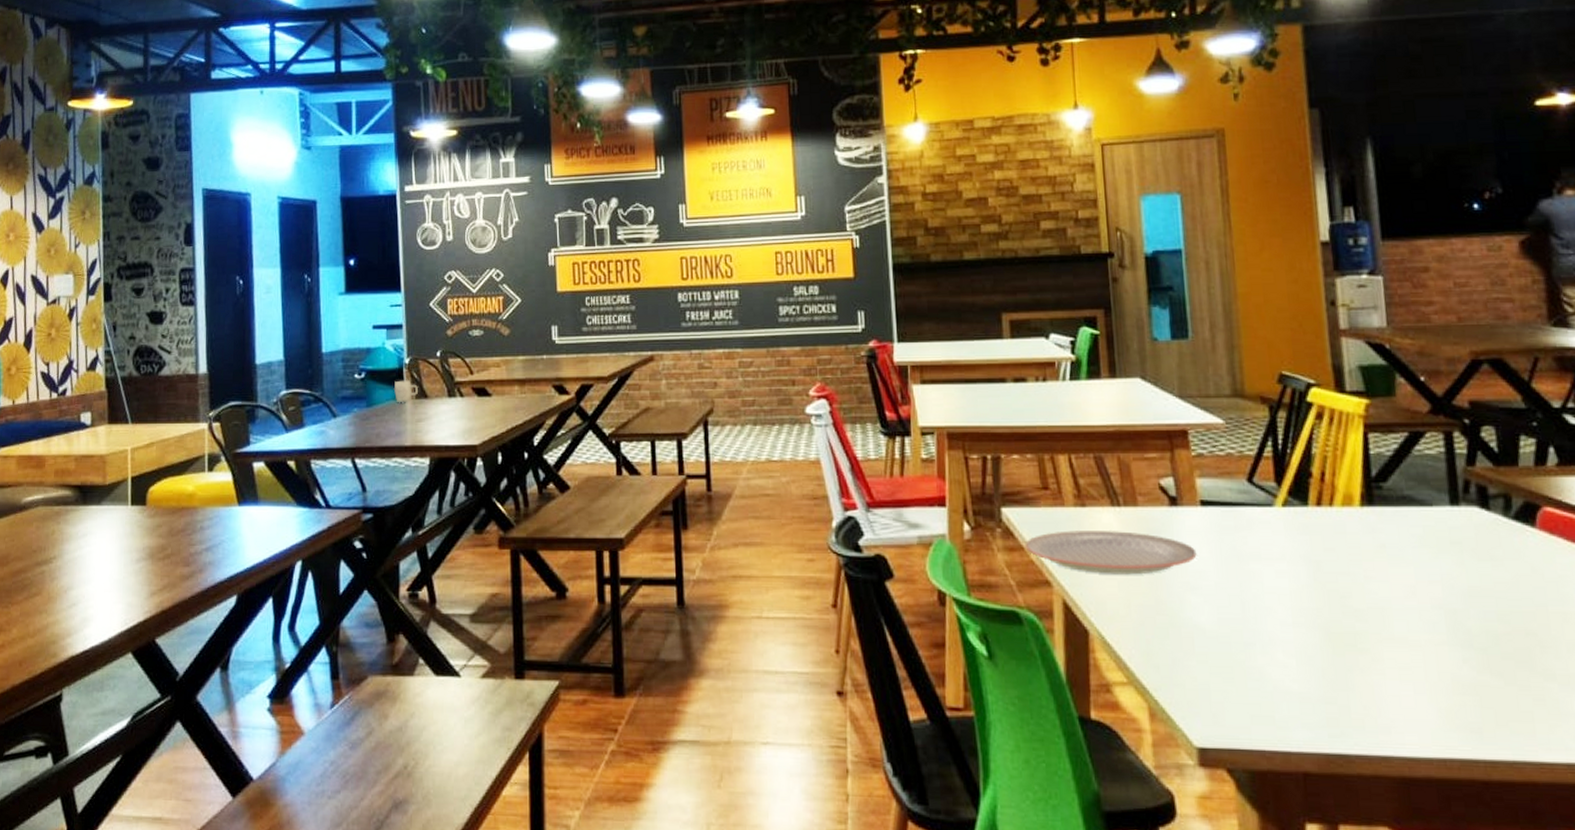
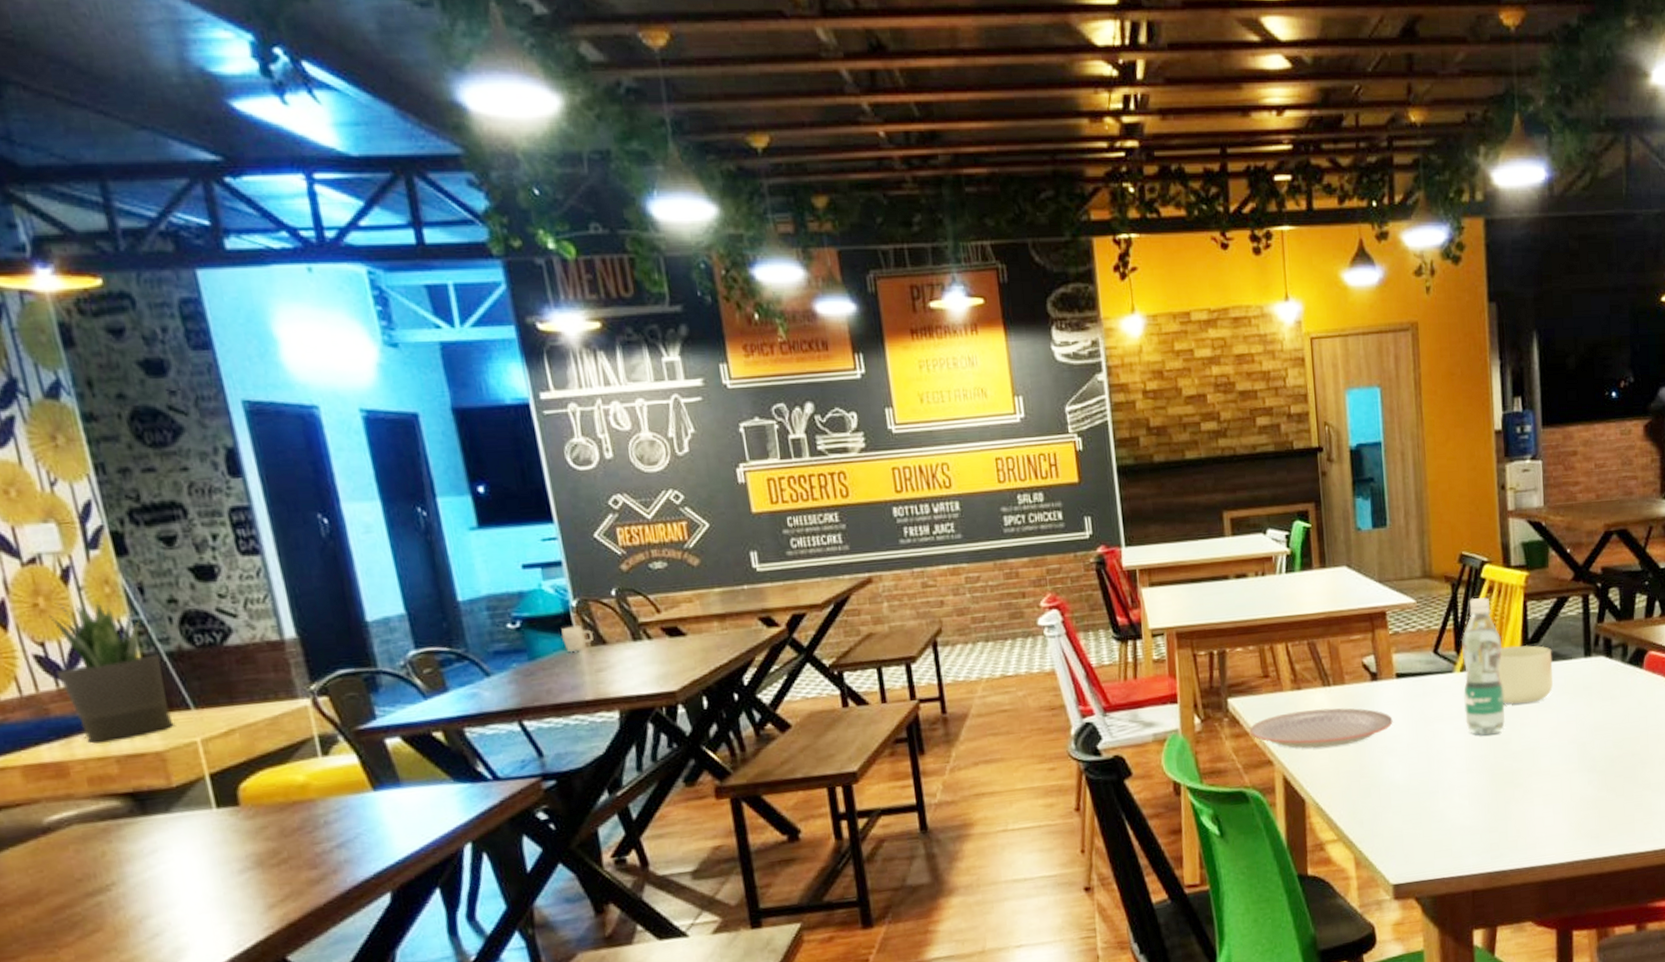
planter: none [52,332,116,445] -> present [49,601,174,744]
bottle: none [1282,423,1343,585] -> present [1460,597,1505,735]
cup: none [1332,483,1408,553] -> present [1498,645,1553,705]

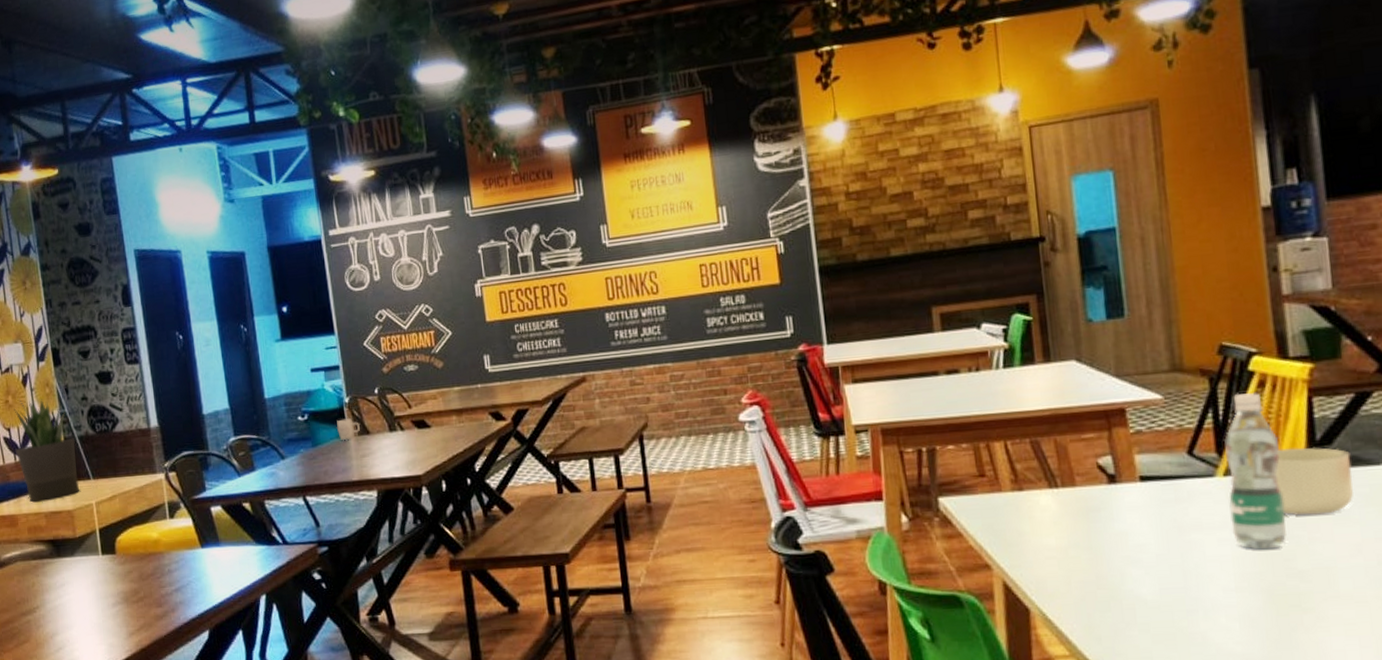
plate: present [1249,708,1393,749] -> none [963,511,1137,554]

